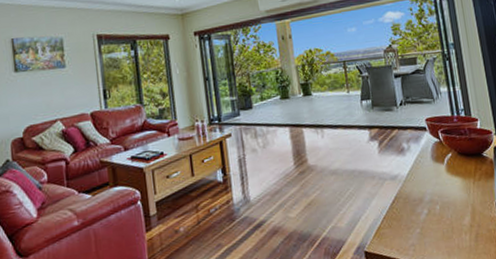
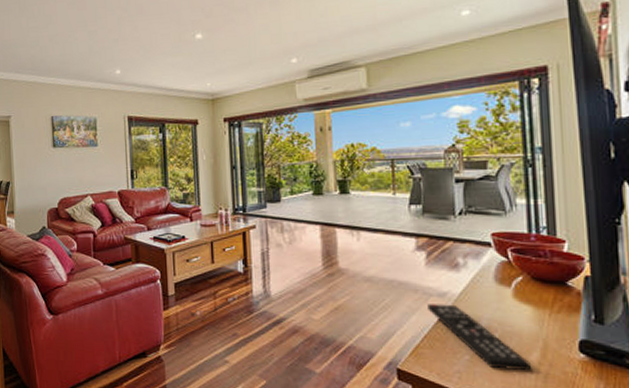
remote control: none [383,185,467,237] -> present [427,304,532,371]

